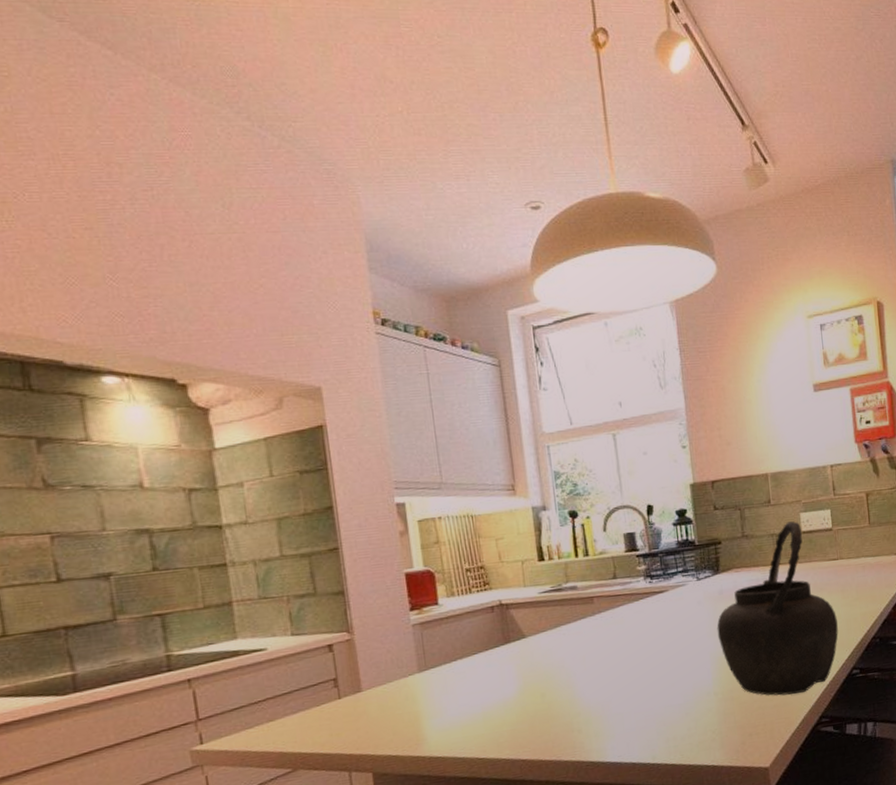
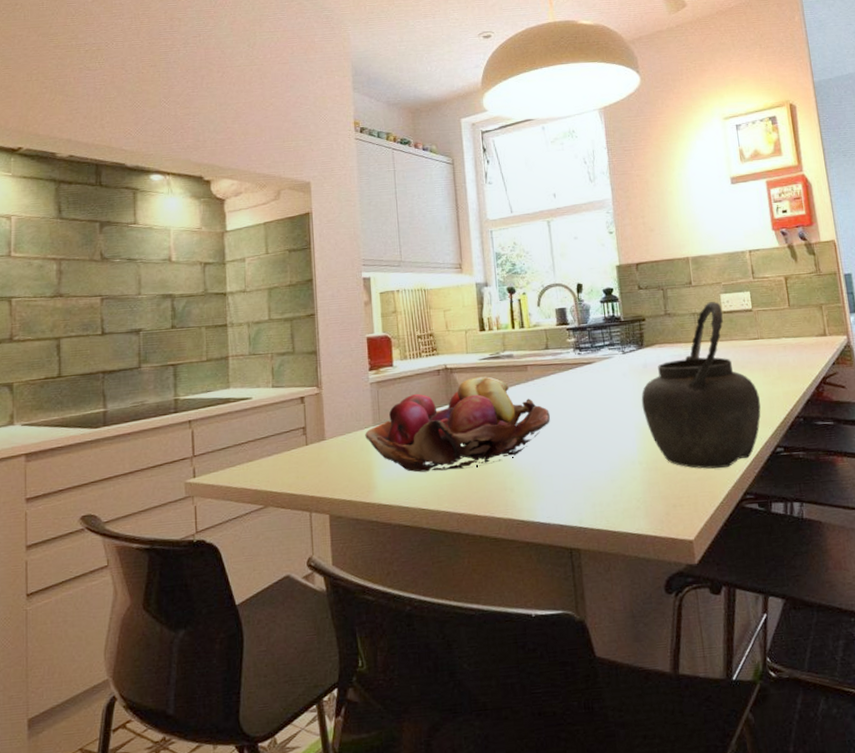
fruit basket: none [409,611,620,720] -> present [365,376,551,473]

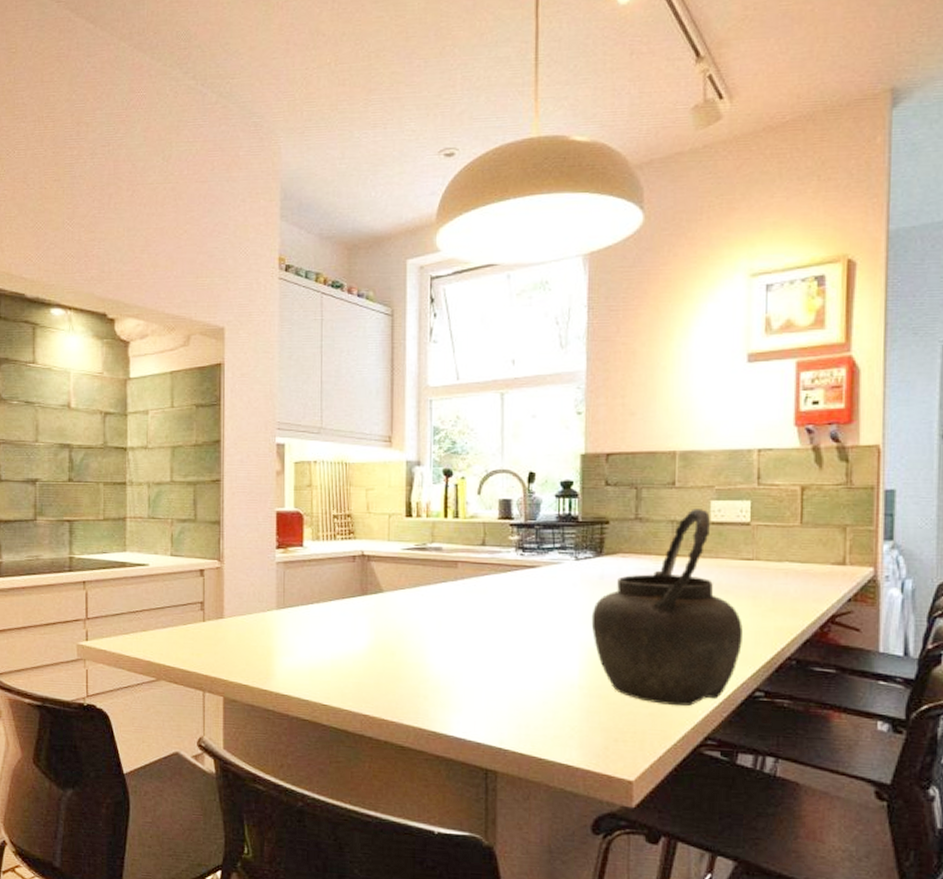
fruit basket: present [365,376,551,473] -> none [267,569,480,668]

